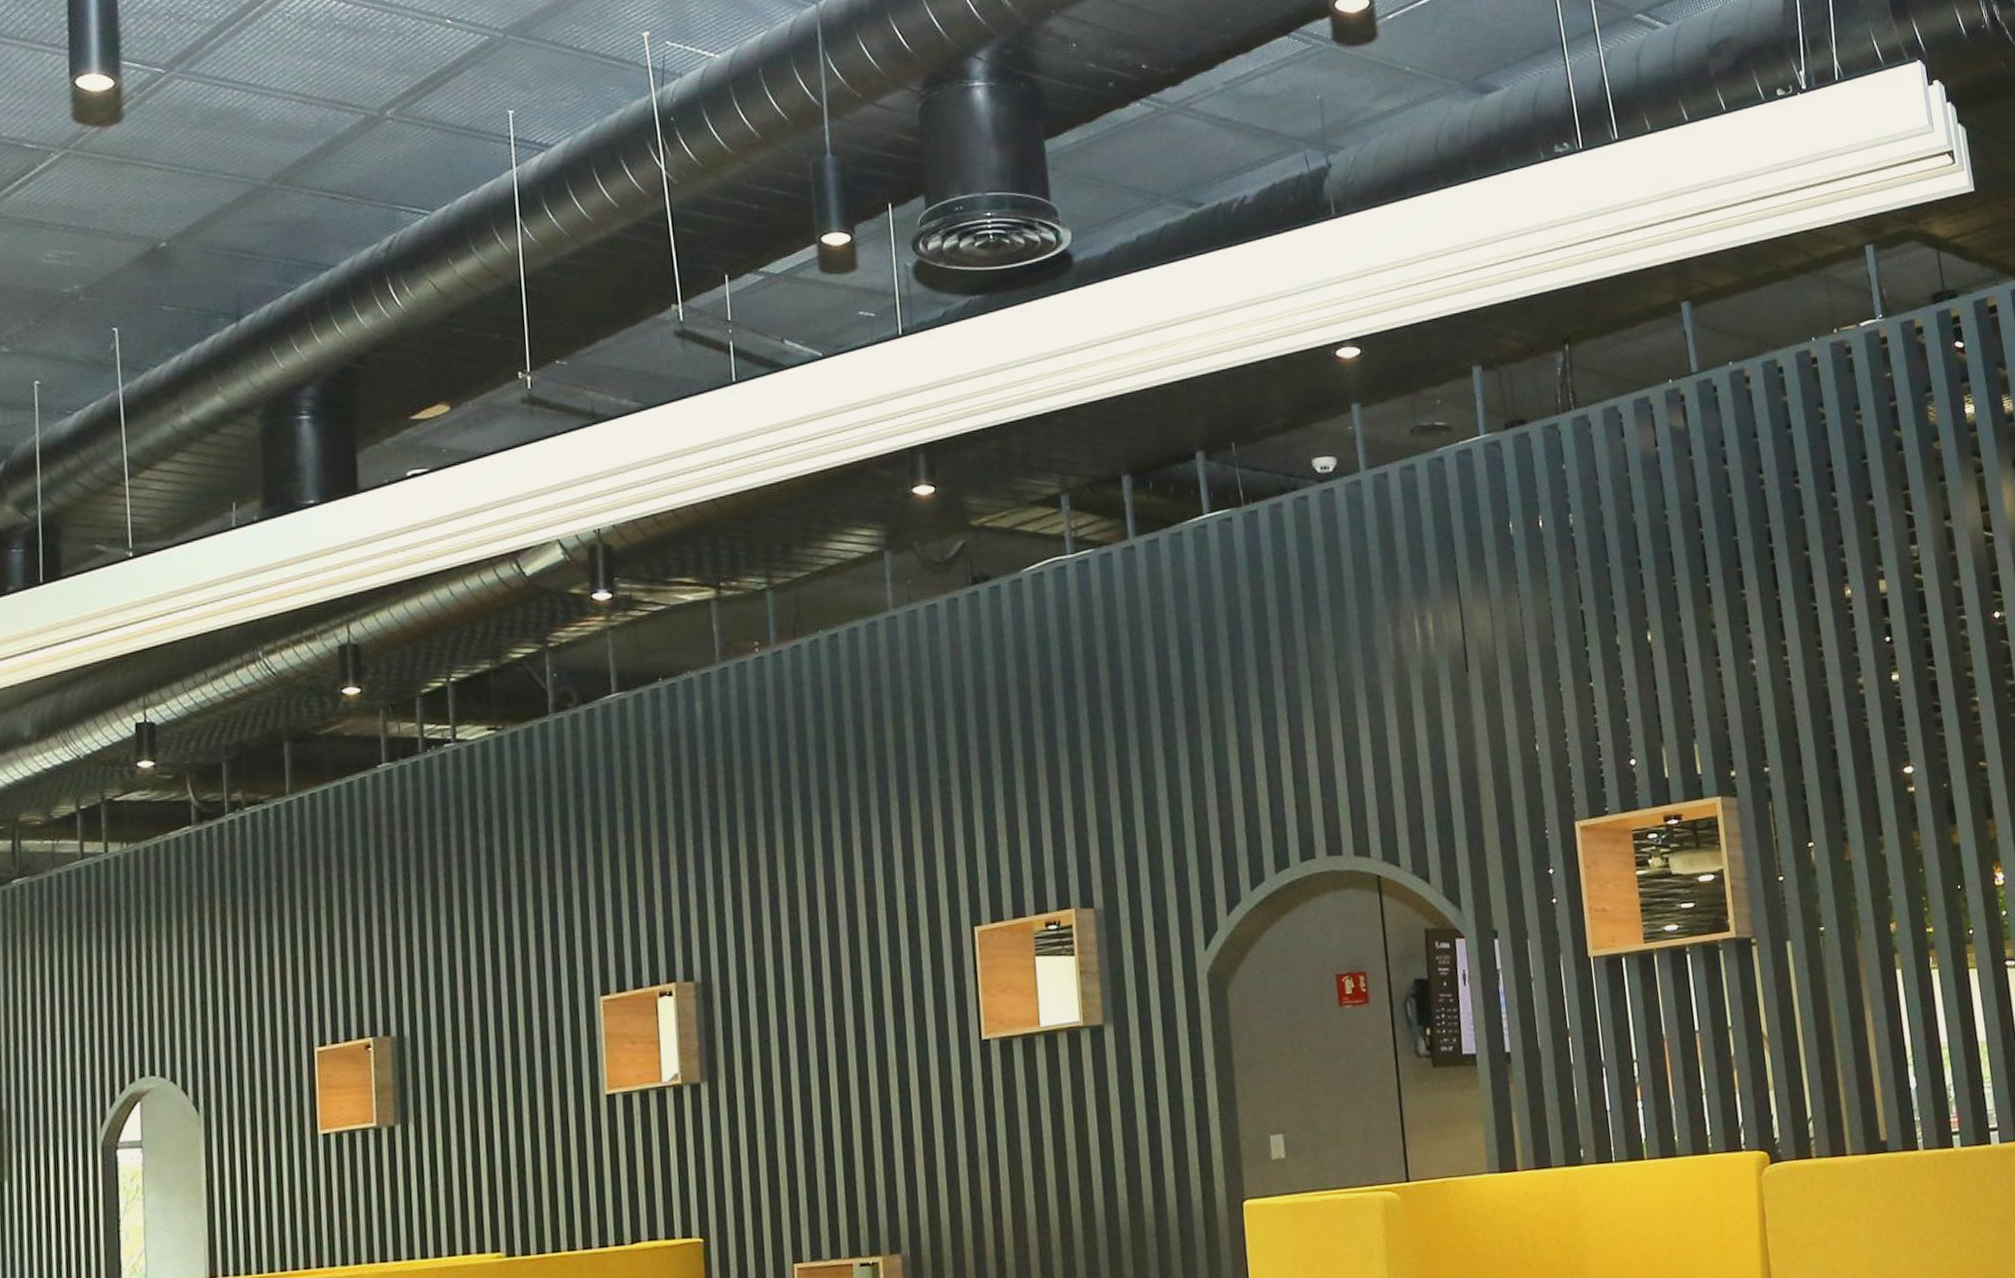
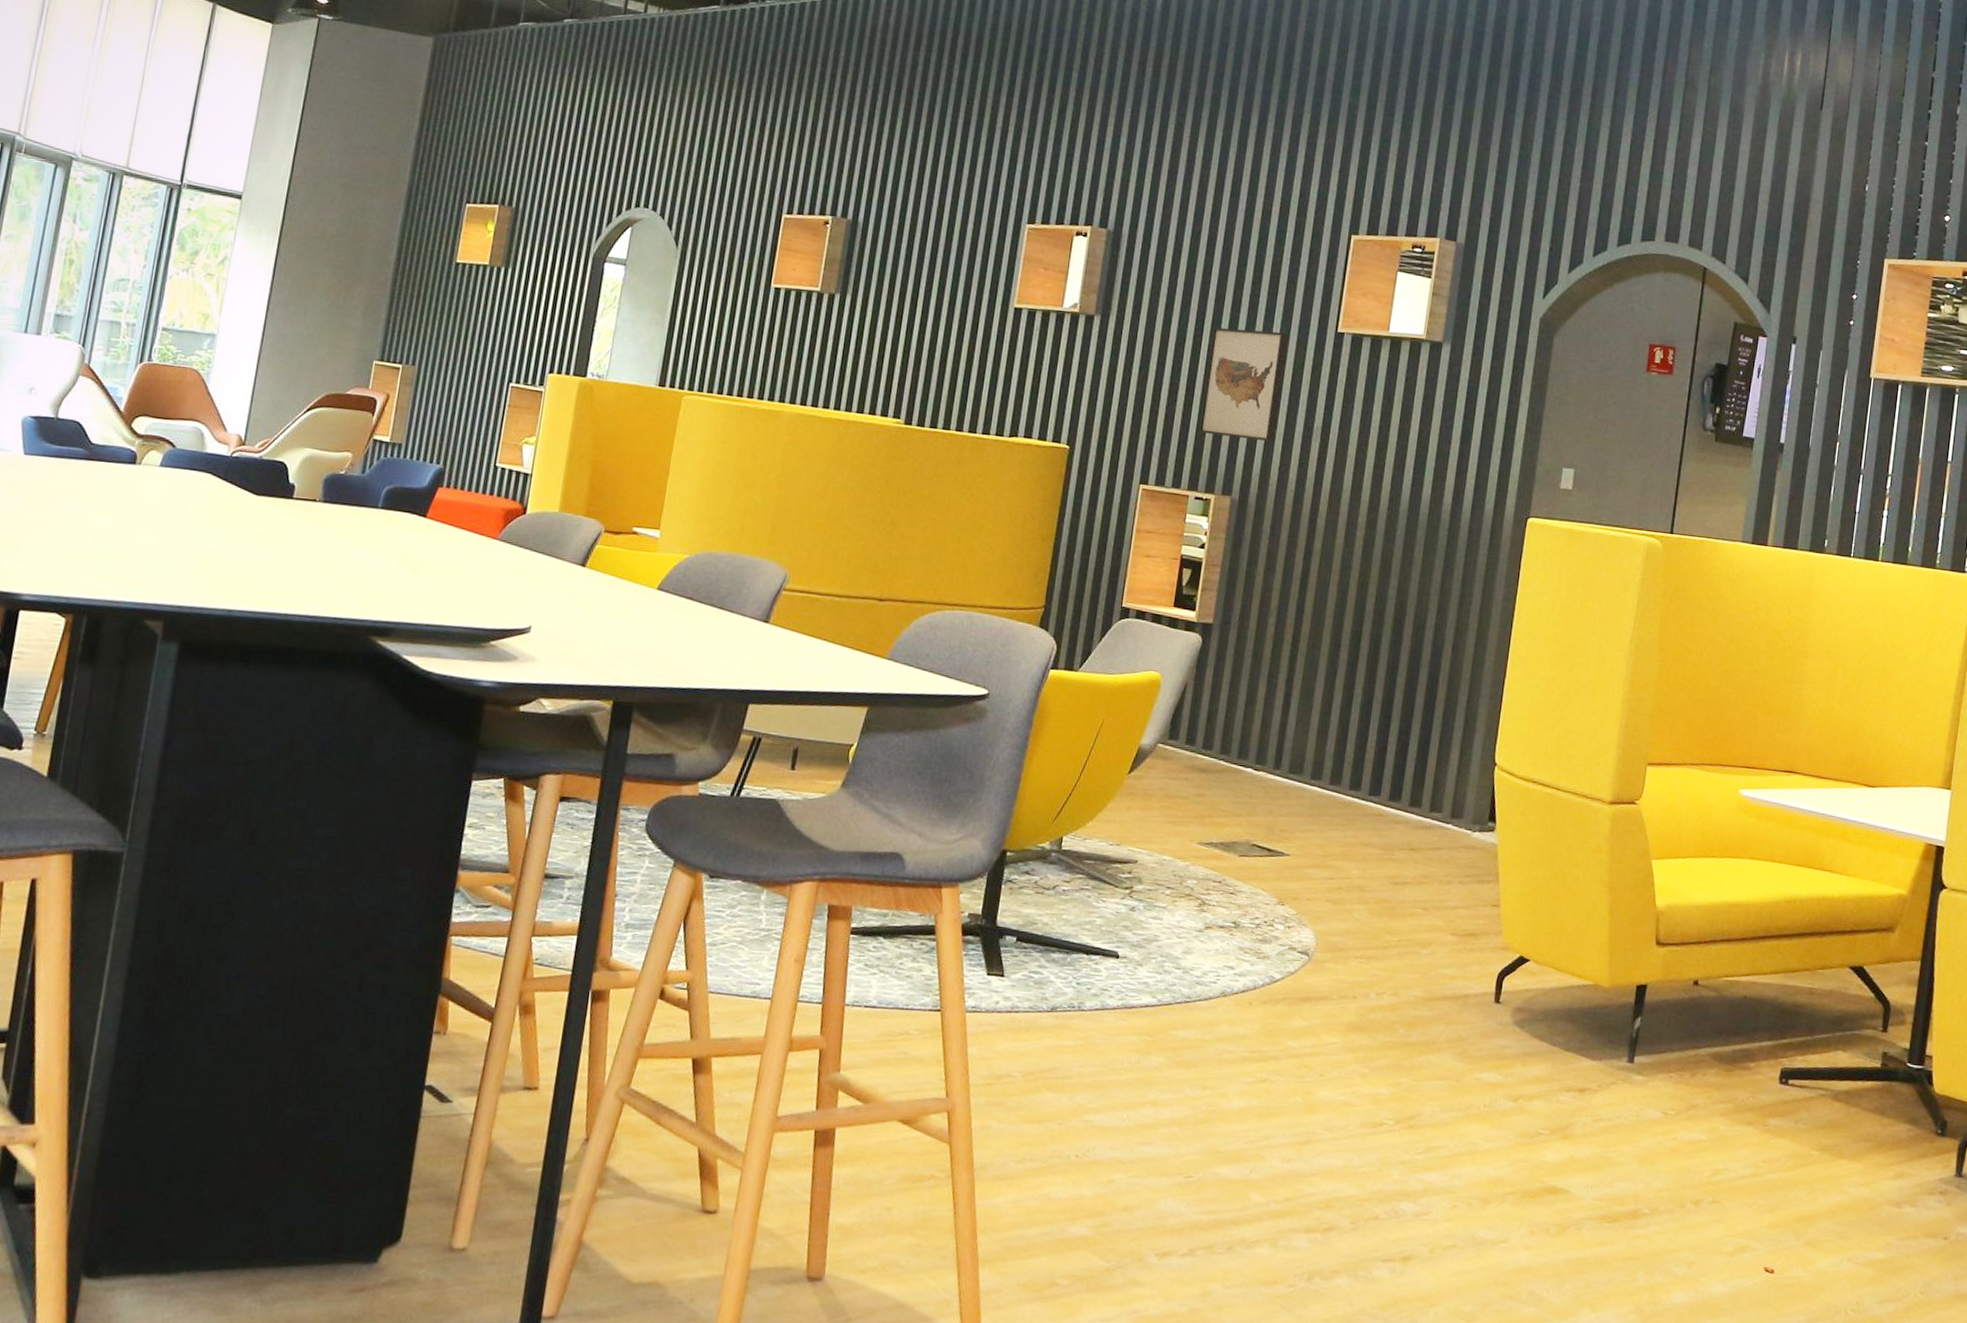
wall art: none [839,1054,937,1190] -> present [1198,327,1289,443]

